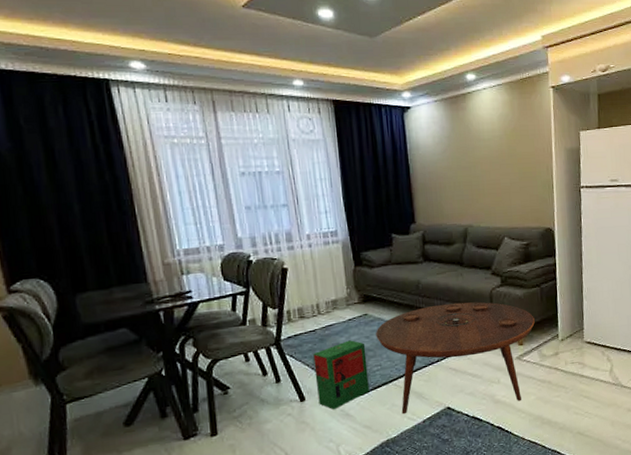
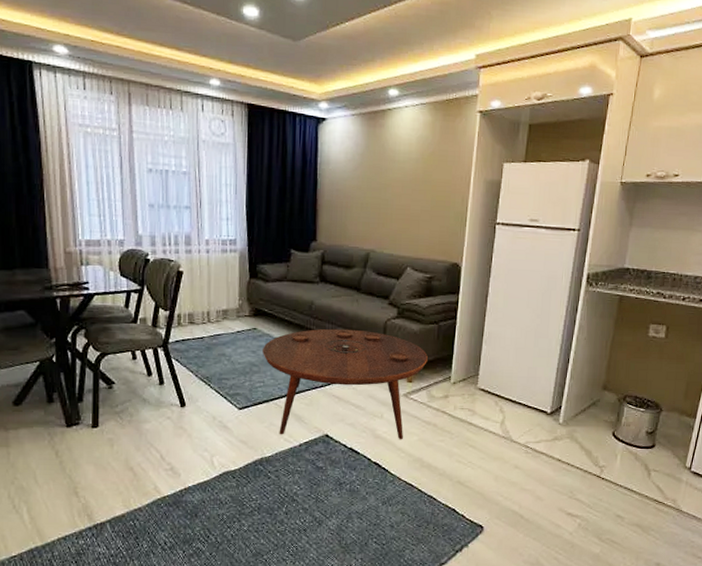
cardboard box: present [313,340,370,409] -> none [198,352,251,419]

